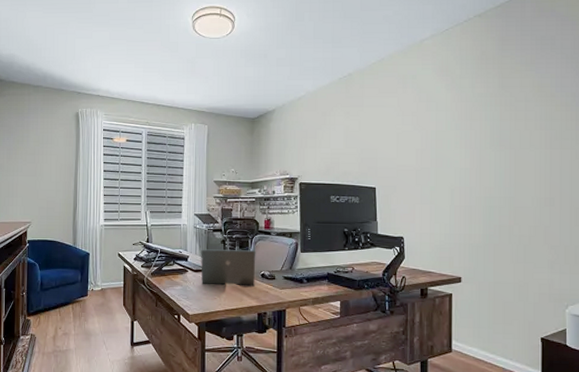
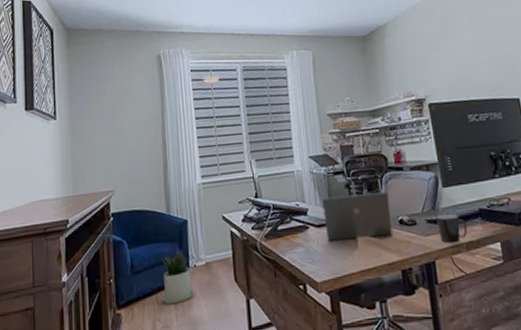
planter: none [63,275,91,317] -> present [161,249,195,304]
mug: none [291,273,316,299] -> present [435,213,468,245]

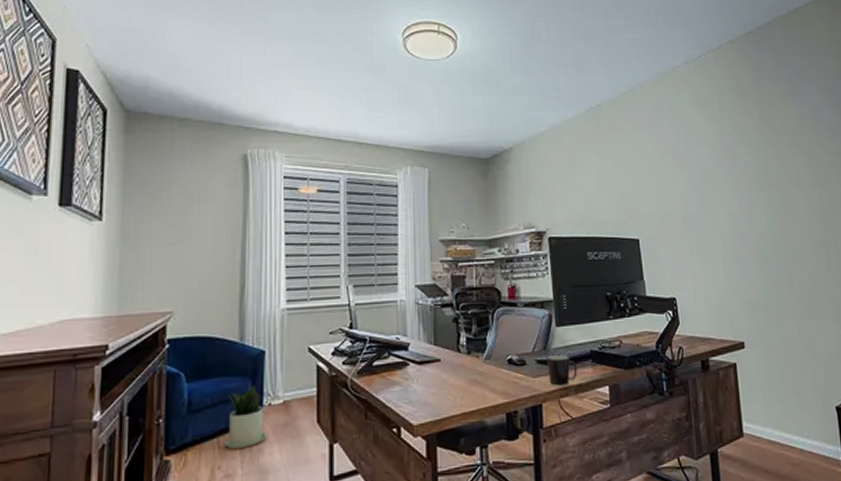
laptop: present [322,192,392,241] -> none [426,328,500,380]

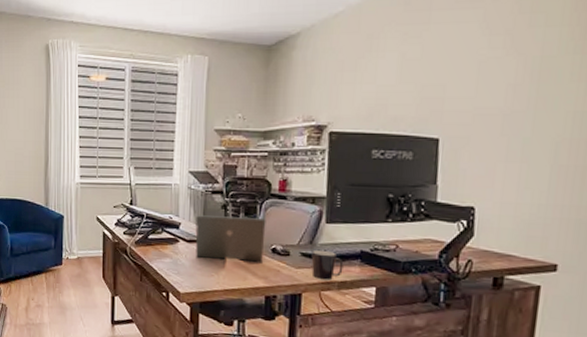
planter: present [224,384,267,449] -> none [35,241,66,288]
laptop: none [426,328,500,380] -> present [195,215,266,262]

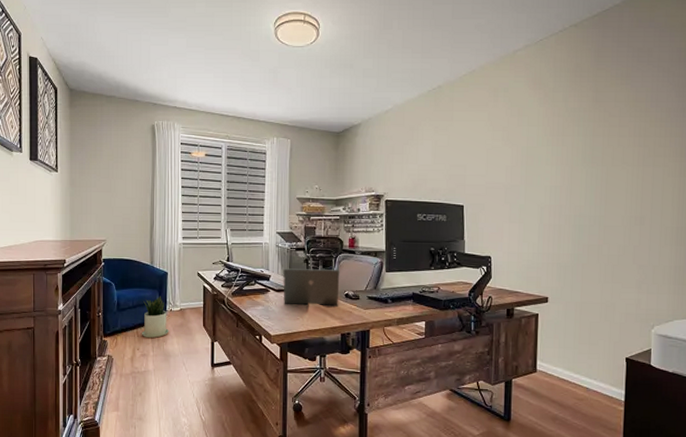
planter: none [35,241,66,288] -> present [141,295,169,338]
mug: present [311,249,344,282] -> none [376,293,401,319]

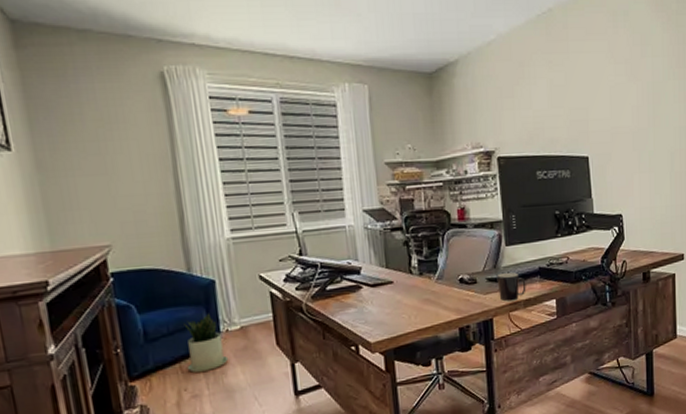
laptop: present [283,268,340,306] -> none [377,250,452,301]
mug: none [376,293,401,319] -> present [496,271,526,303]

